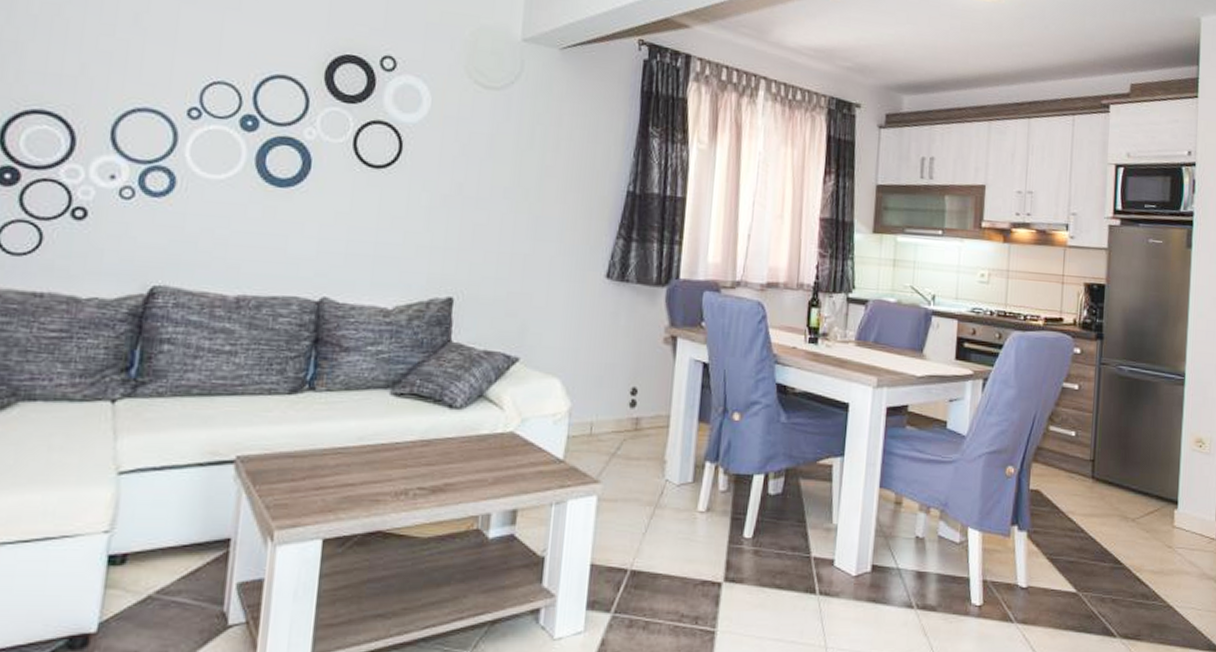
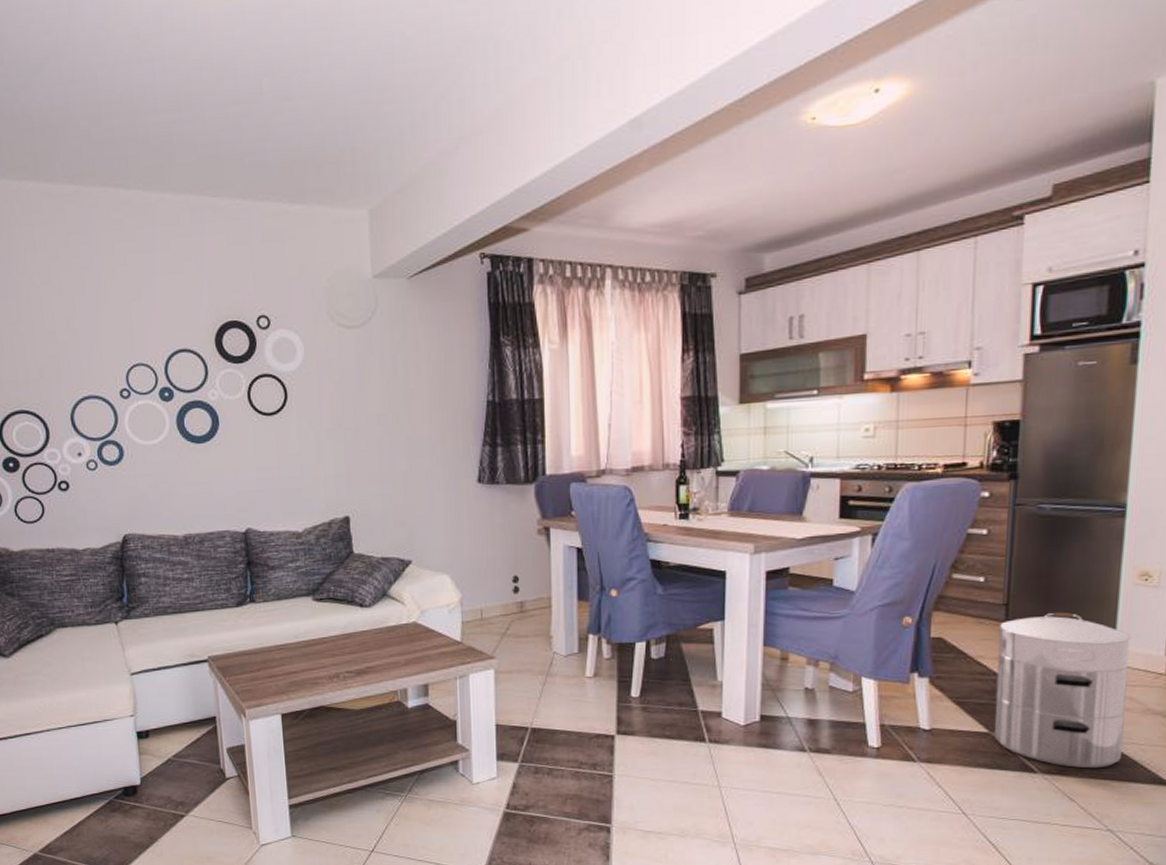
waste bin: none [1081,471,1190,634] -> present [995,612,1131,769]

